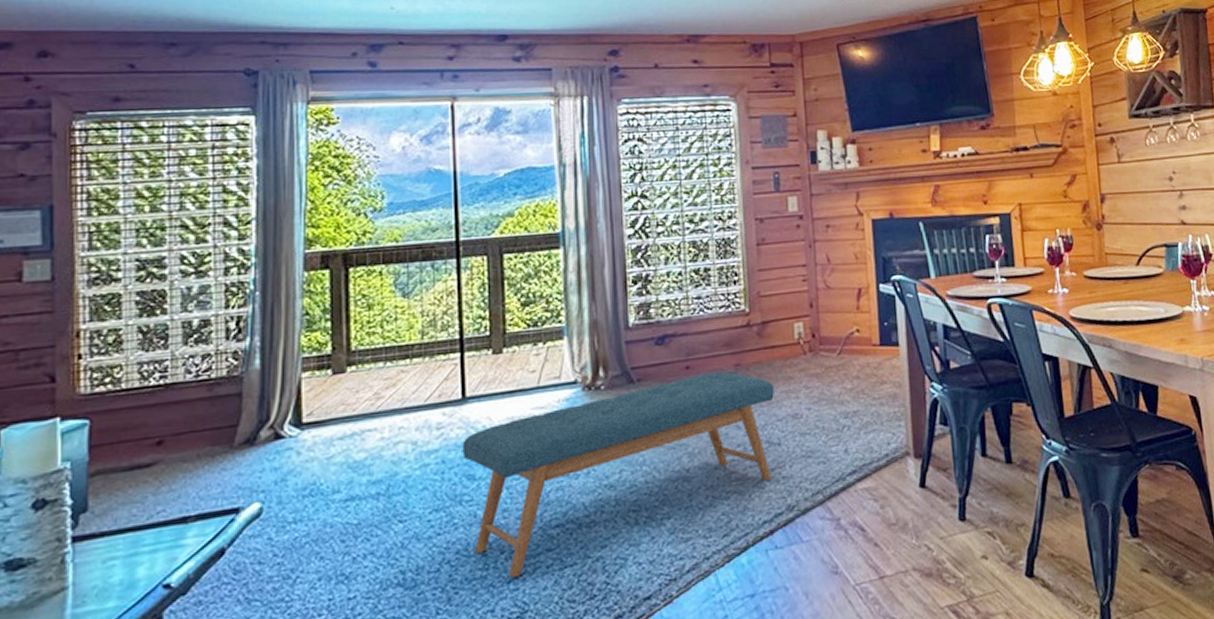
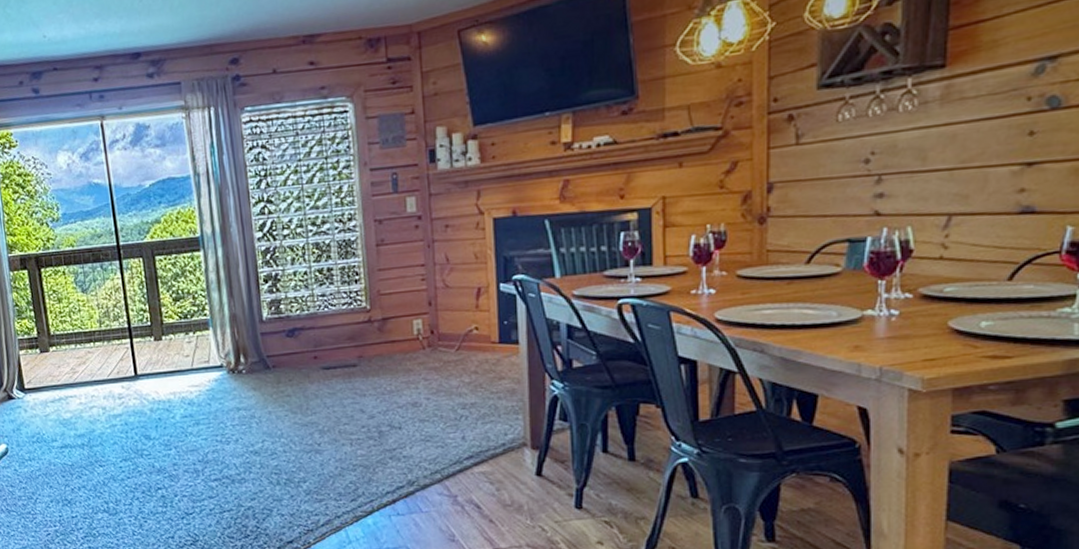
bench: present [462,372,774,578] -> none [138,362,395,515]

